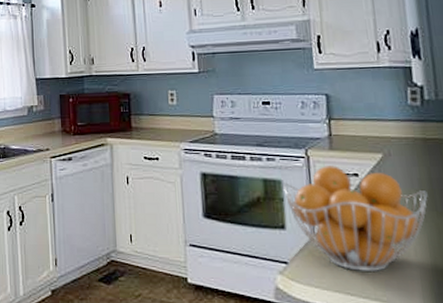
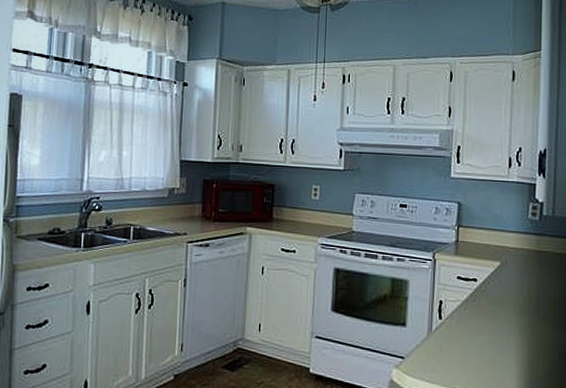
fruit basket: present [283,166,428,273] -> none [409,269,534,370]

